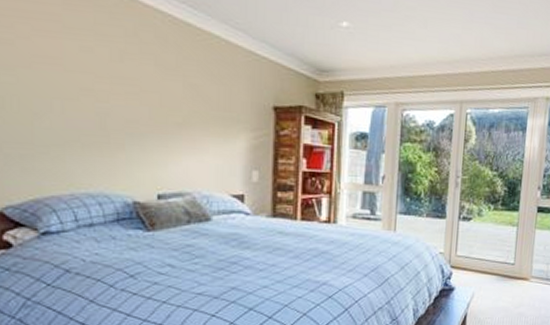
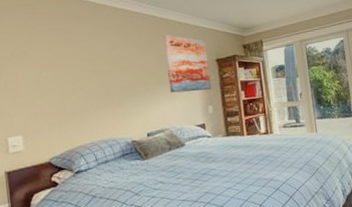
wall art: none [199,55,263,149] -> present [163,35,212,93]

